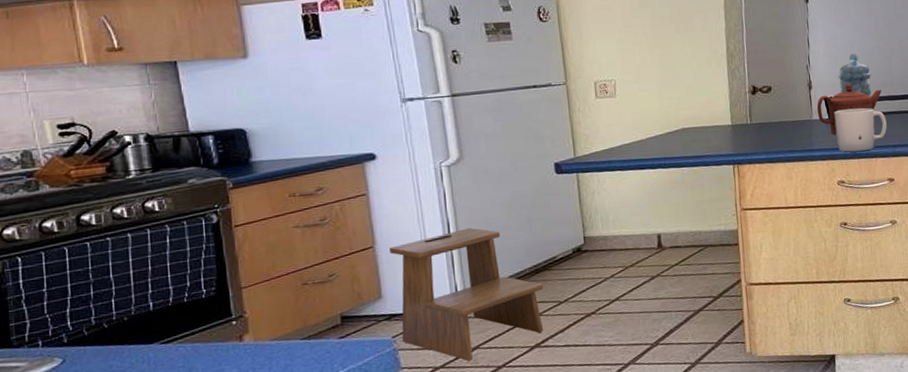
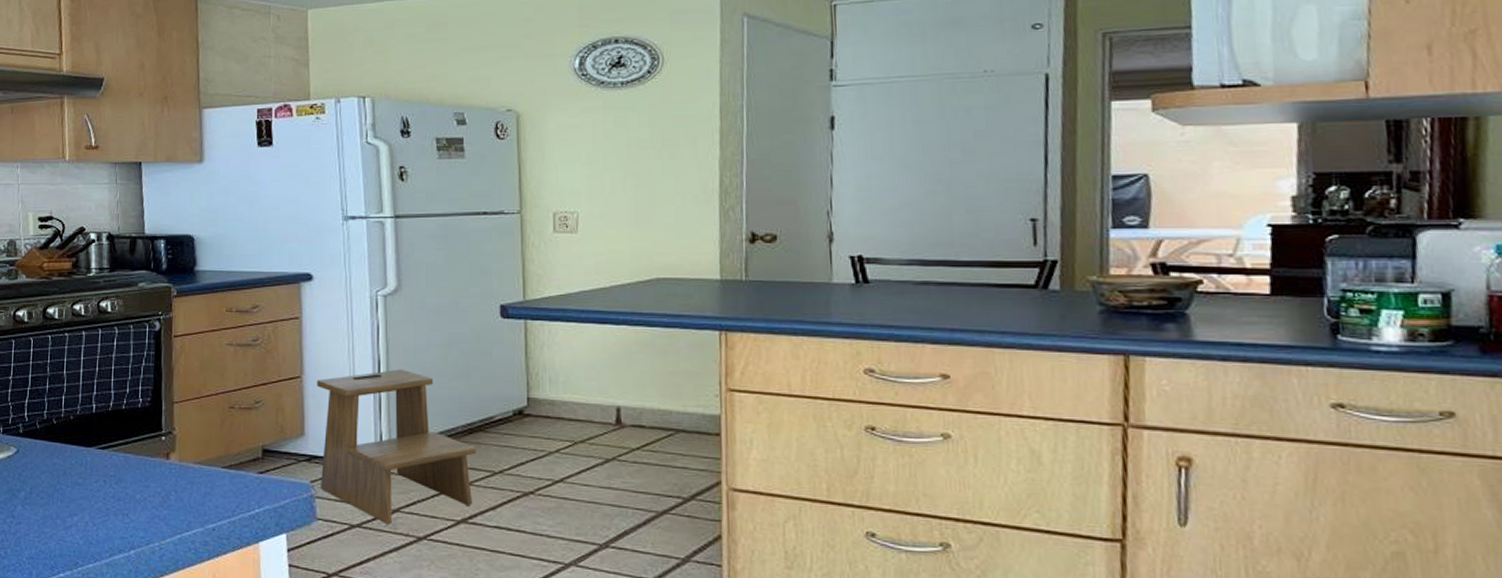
teapot: present [816,84,882,135] -> none [839,239,937,306]
mug: present [834,108,887,152] -> none [863,273,942,333]
canister: present [838,53,872,98] -> none [872,199,922,261]

